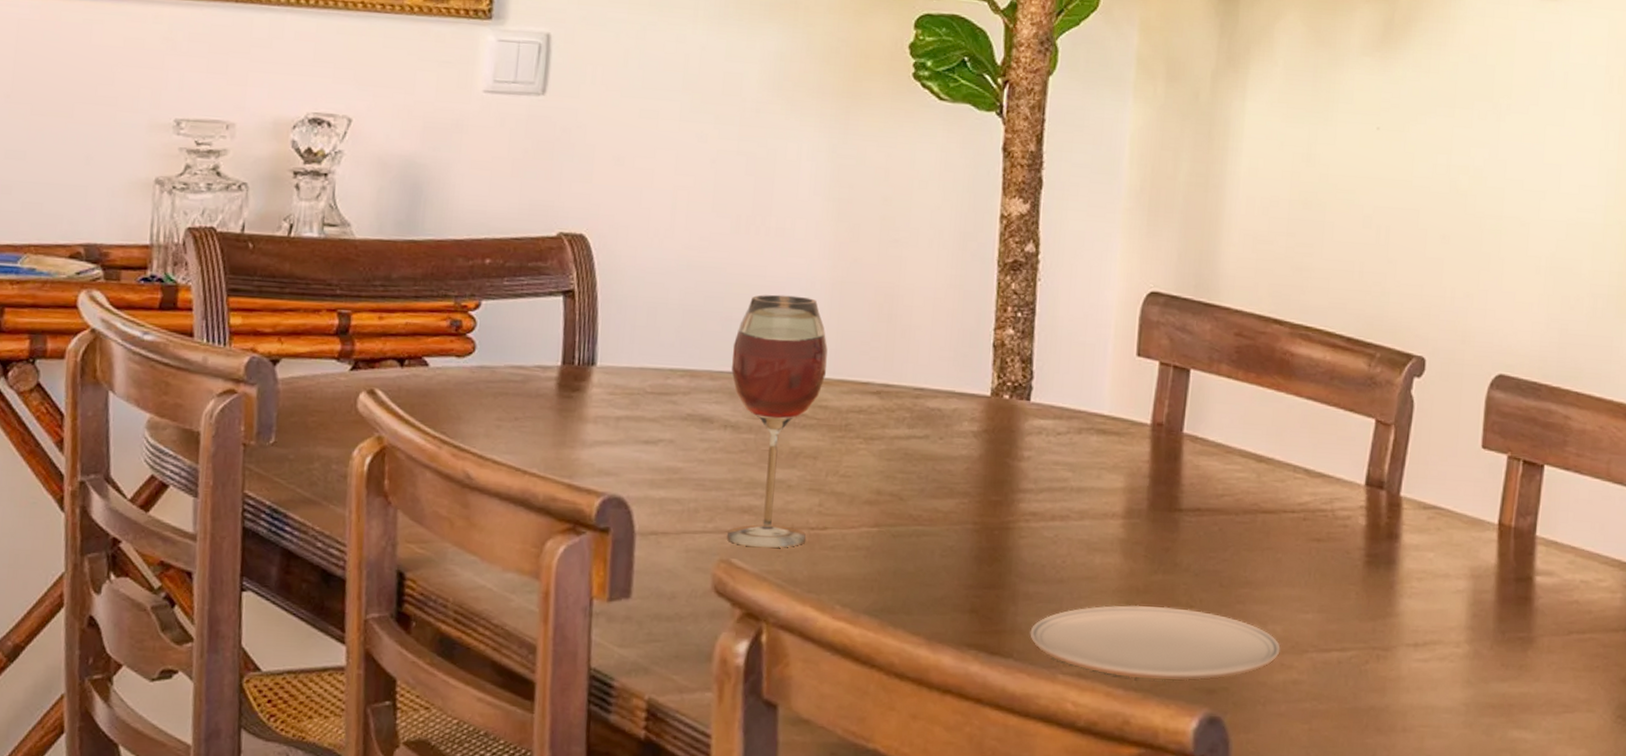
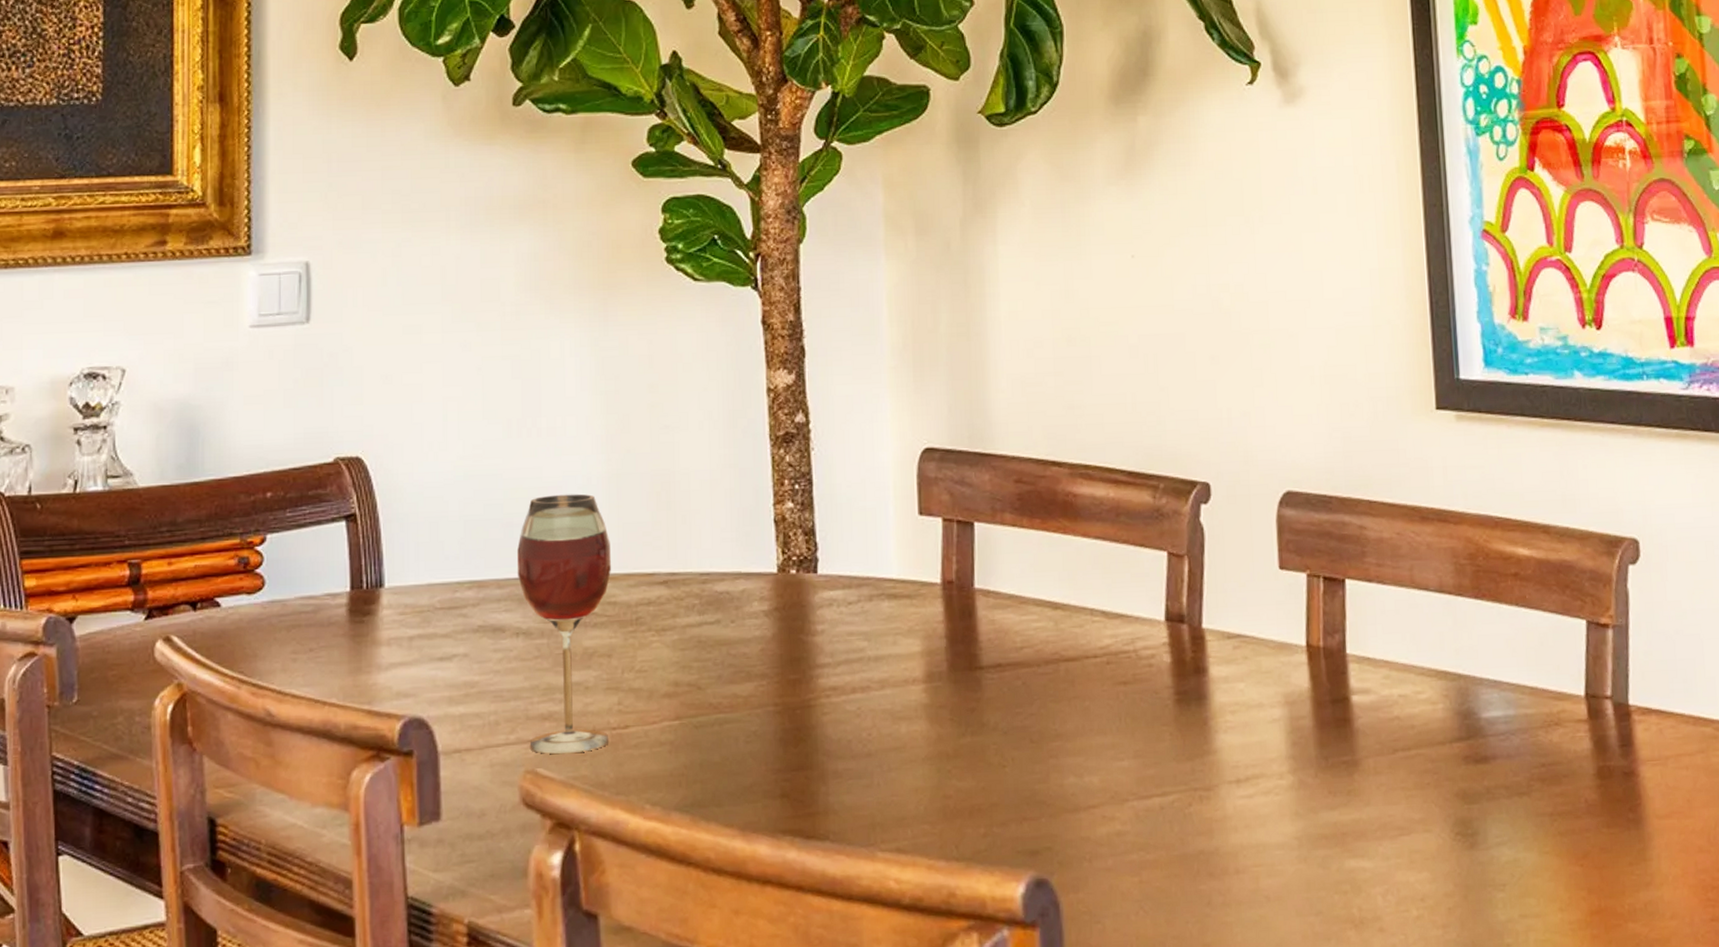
plate: present [1030,605,1281,681] -> none [843,769,1100,848]

